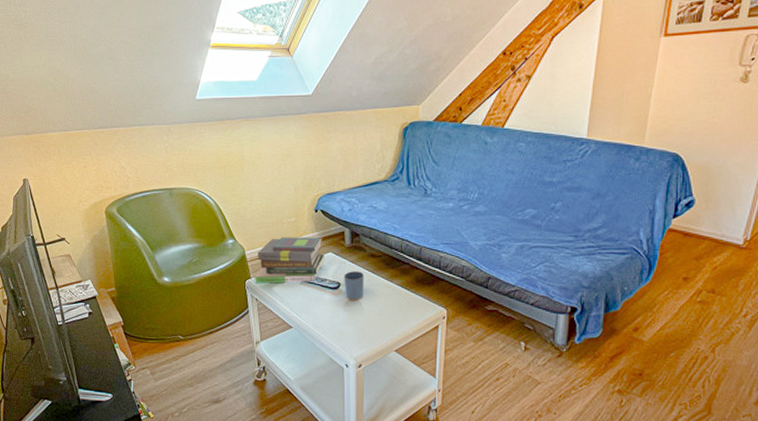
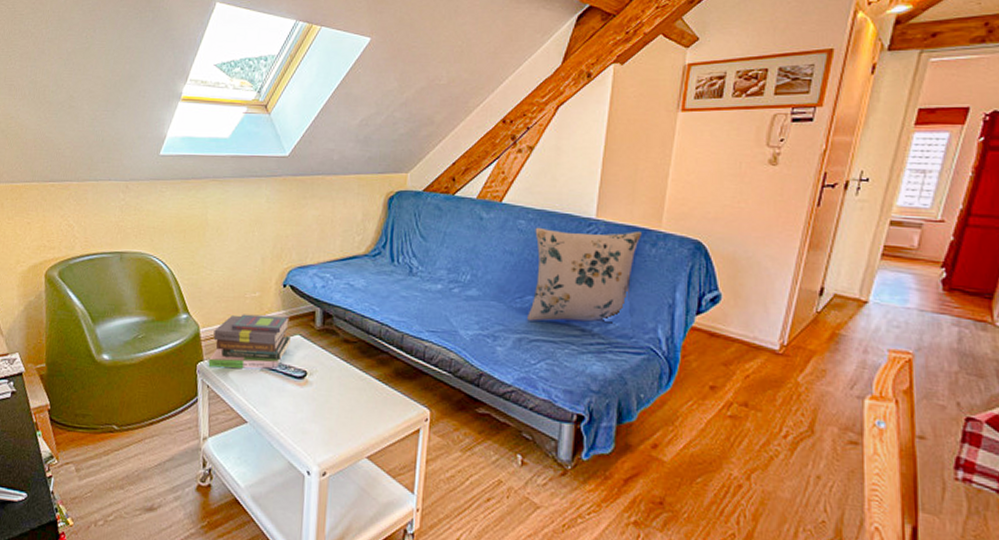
mug: present [344,271,364,301] -> none [311,358,335,394]
pillow: none [528,147,627,231] -> present [527,227,642,325]

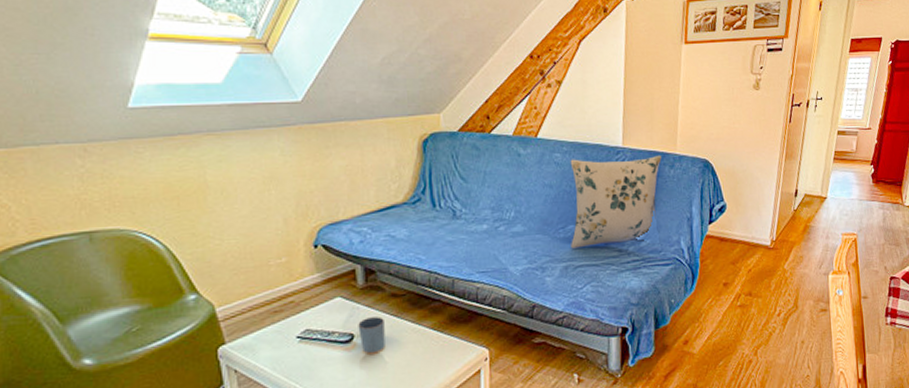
books: present [208,314,292,370] -> none [232,280,332,351]
mug: none [311,358,335,394] -> present [358,317,385,354]

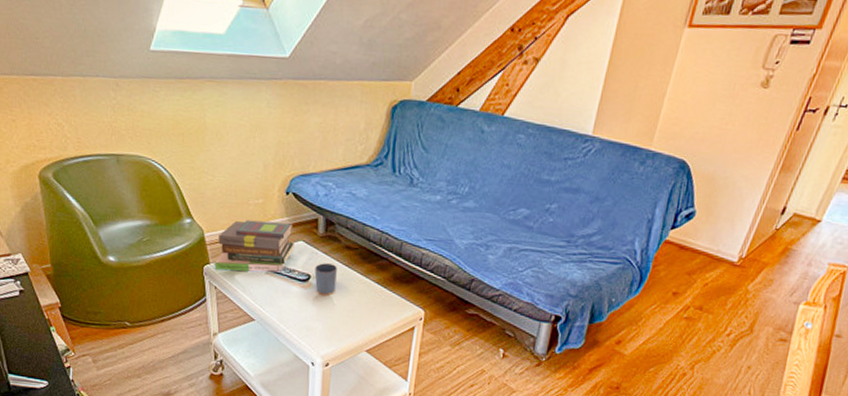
books: none [232,280,332,351] -> present [214,219,295,273]
pillow: present [570,155,661,249] -> none [519,142,633,237]

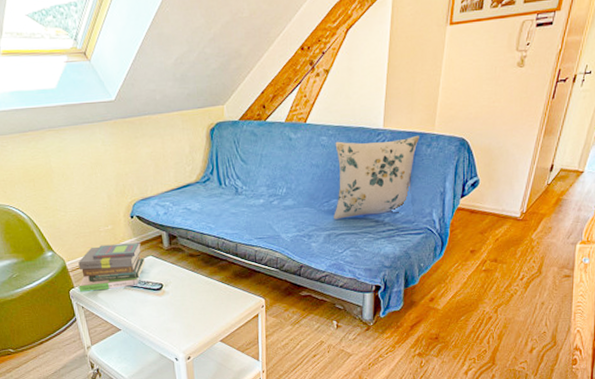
mug: present [314,263,337,295] -> none [165,271,186,299]
pillow: none [519,142,633,237] -> present [334,135,419,220]

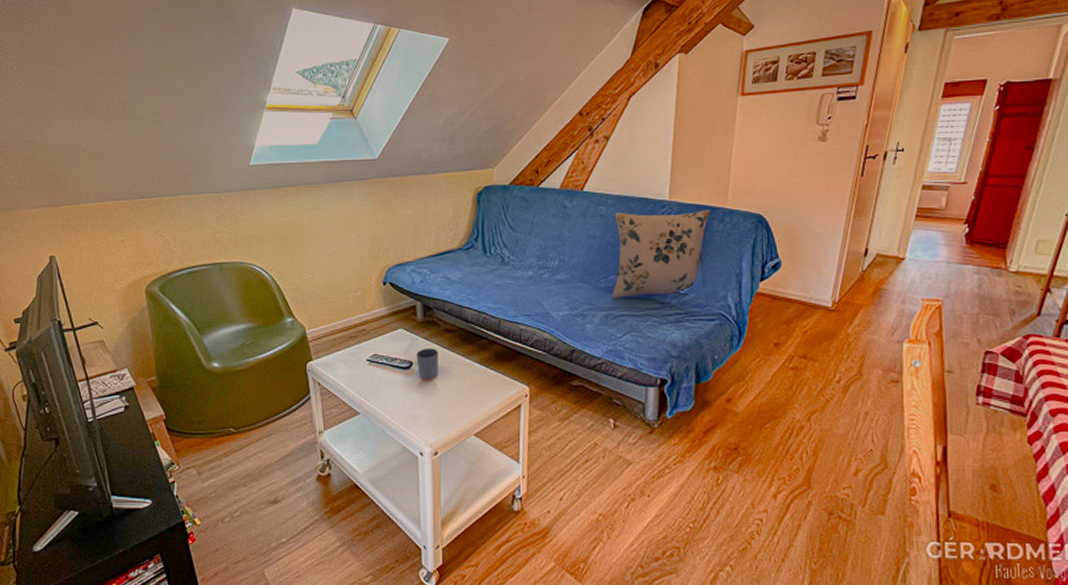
books: present [78,242,146,293] -> none [317,313,396,367]
mug: none [165,271,186,299] -> present [416,348,438,381]

